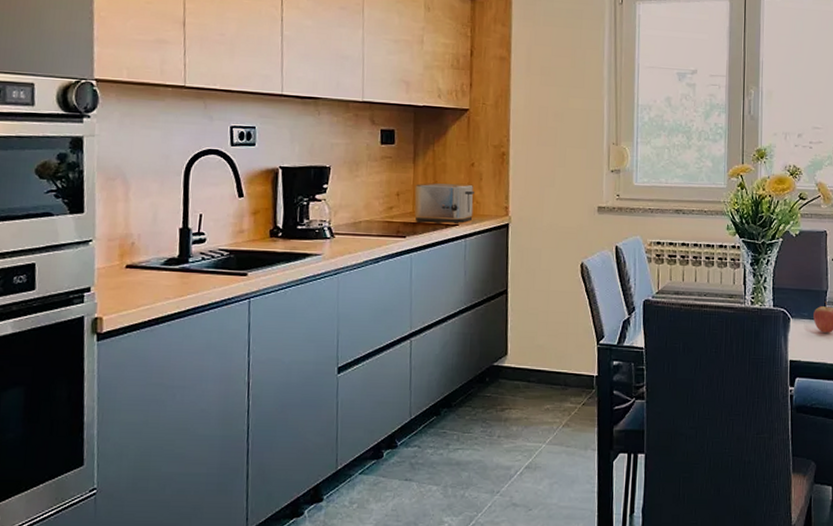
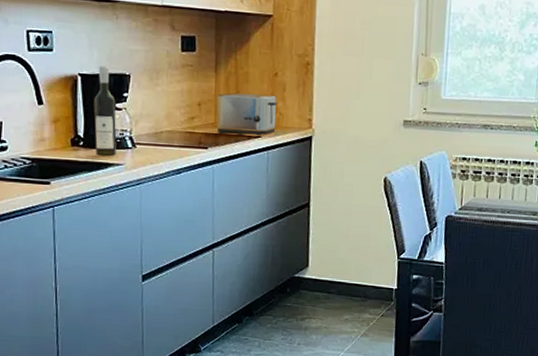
bottle: none [293,158,316,247] -> present [93,65,117,157]

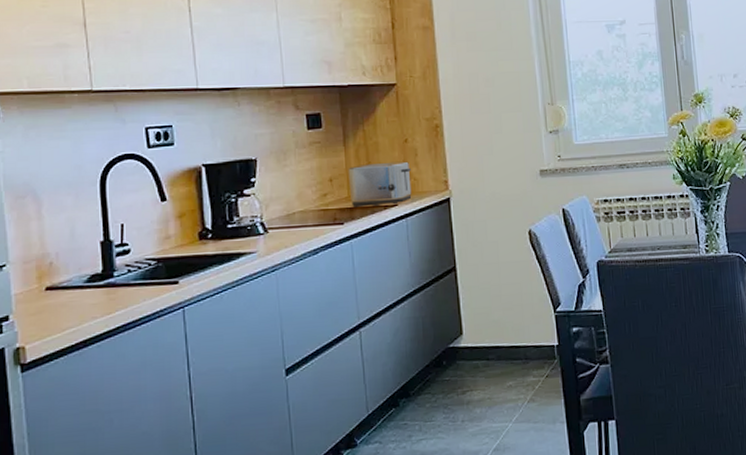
bottle: present [93,65,117,157] -> none [220,153,248,247]

